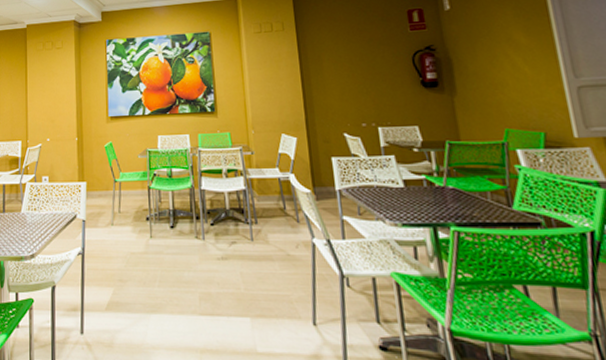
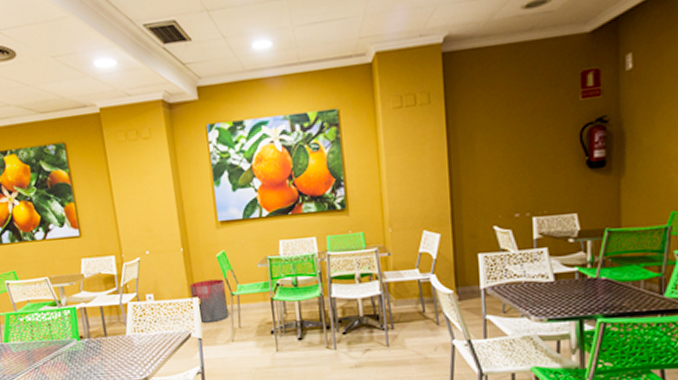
trash can: none [79,166,111,205] -> present [189,279,229,323]

